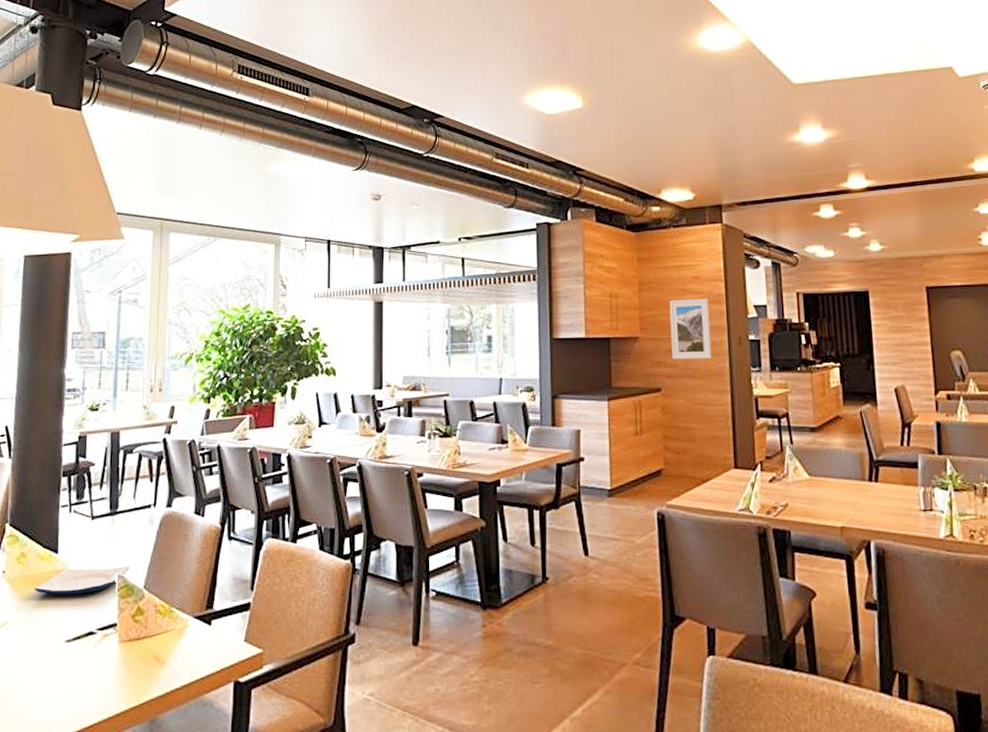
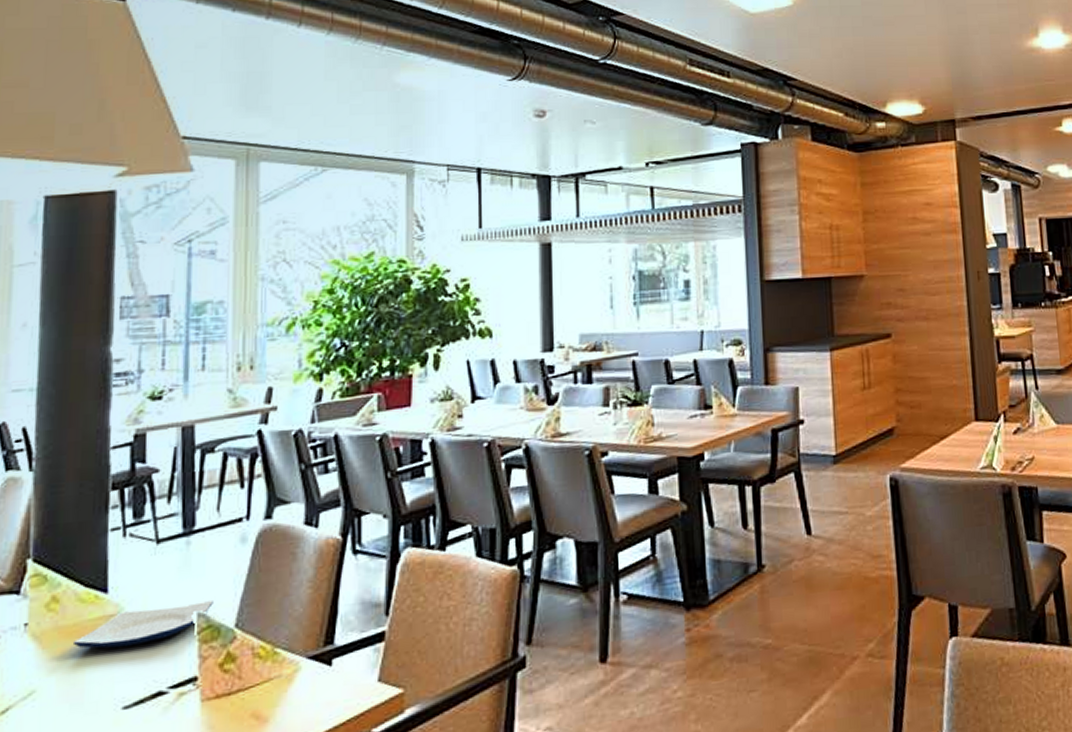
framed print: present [669,298,712,359] -> none [898,227,948,300]

